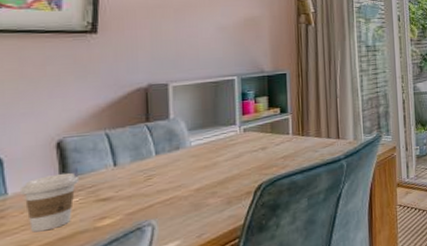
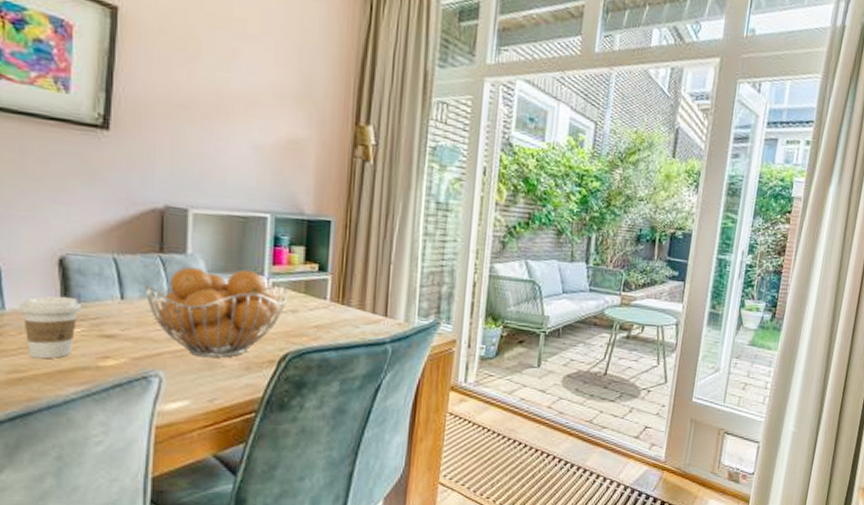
fruit basket: none [134,122,258,201] -> present [145,267,289,358]

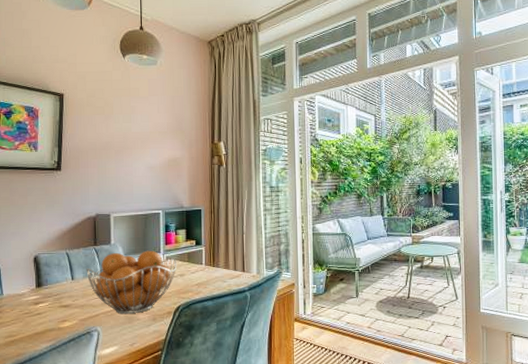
coffee cup: present [17,296,83,359] -> none [10,282,49,326]

